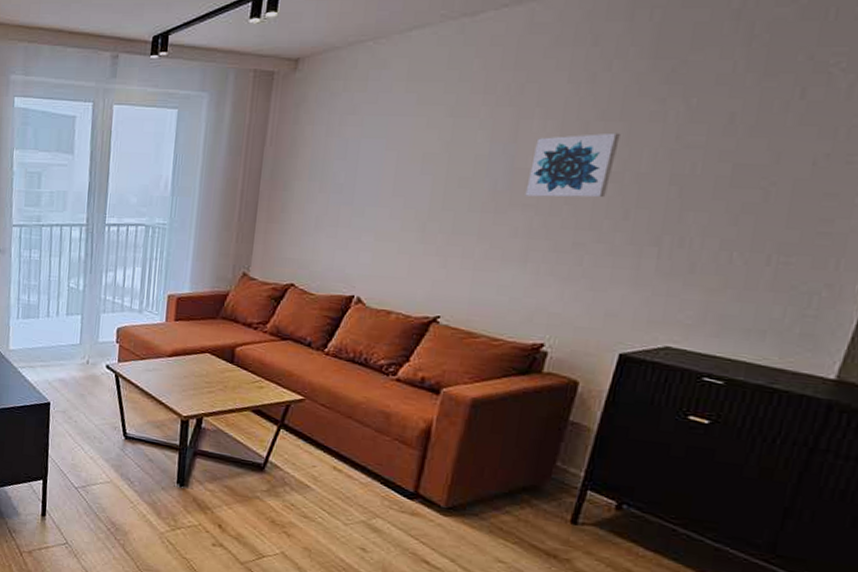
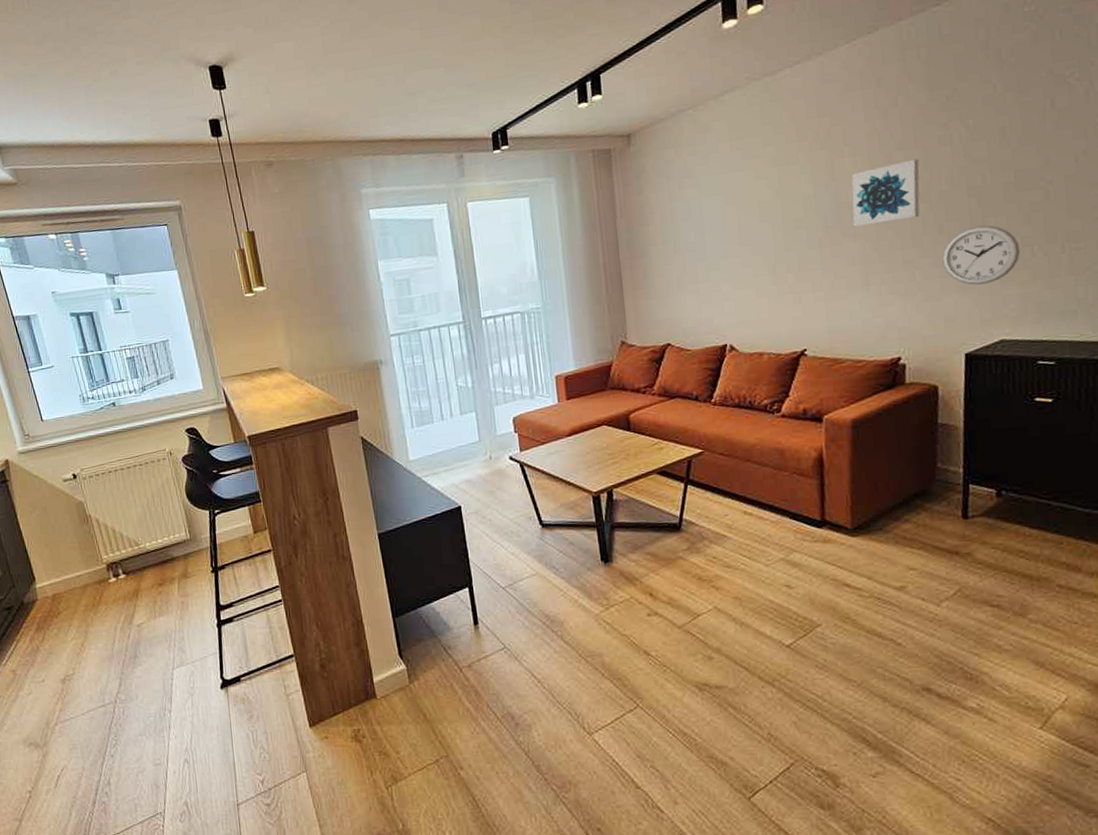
wall clock: none [618,218,717,284] -> present [942,225,1021,285]

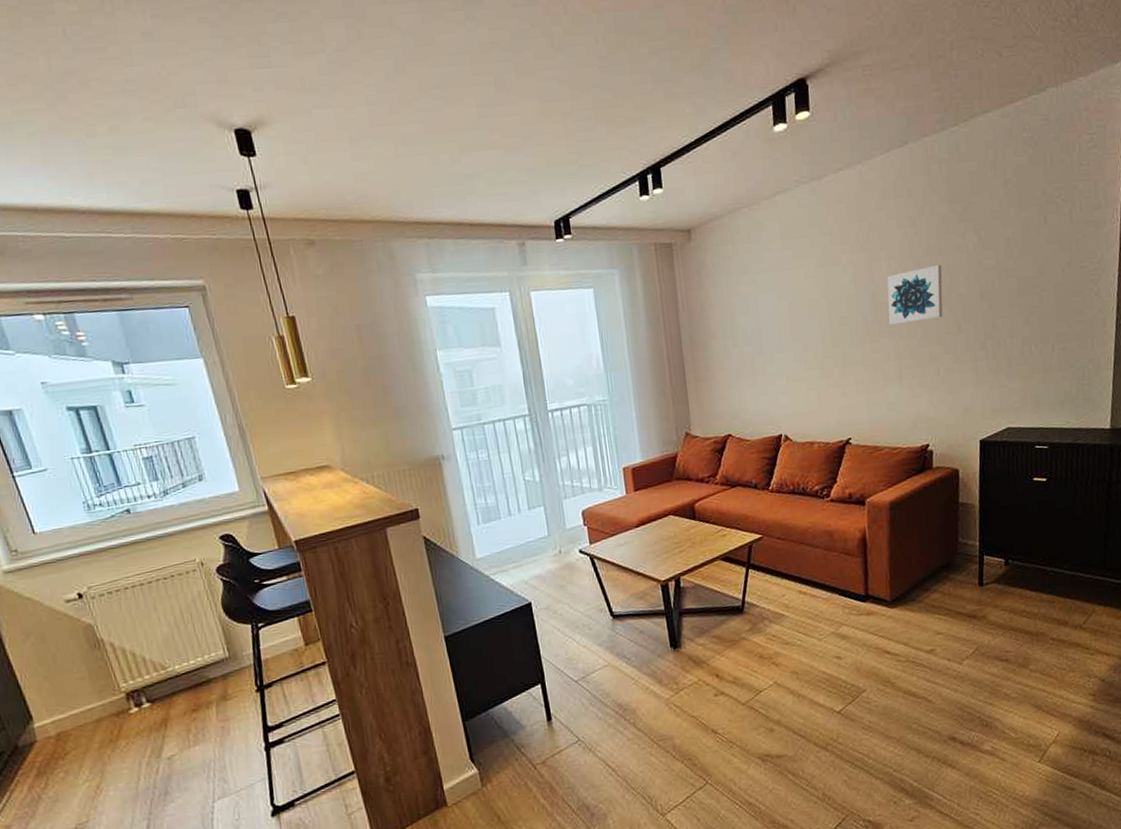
wall clock: present [942,225,1021,285] -> none [961,326,1022,379]

